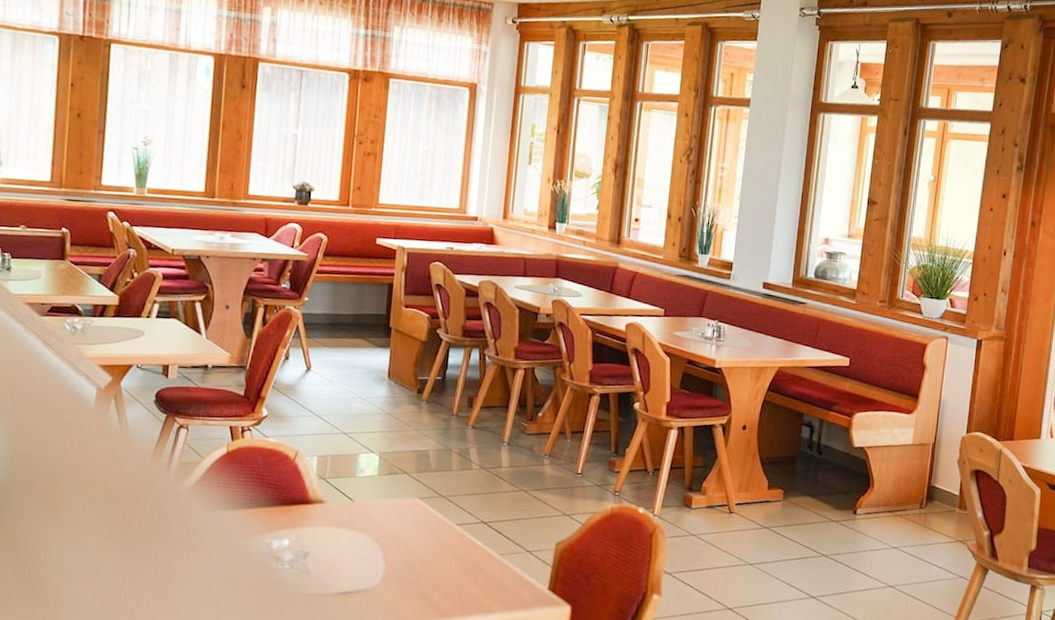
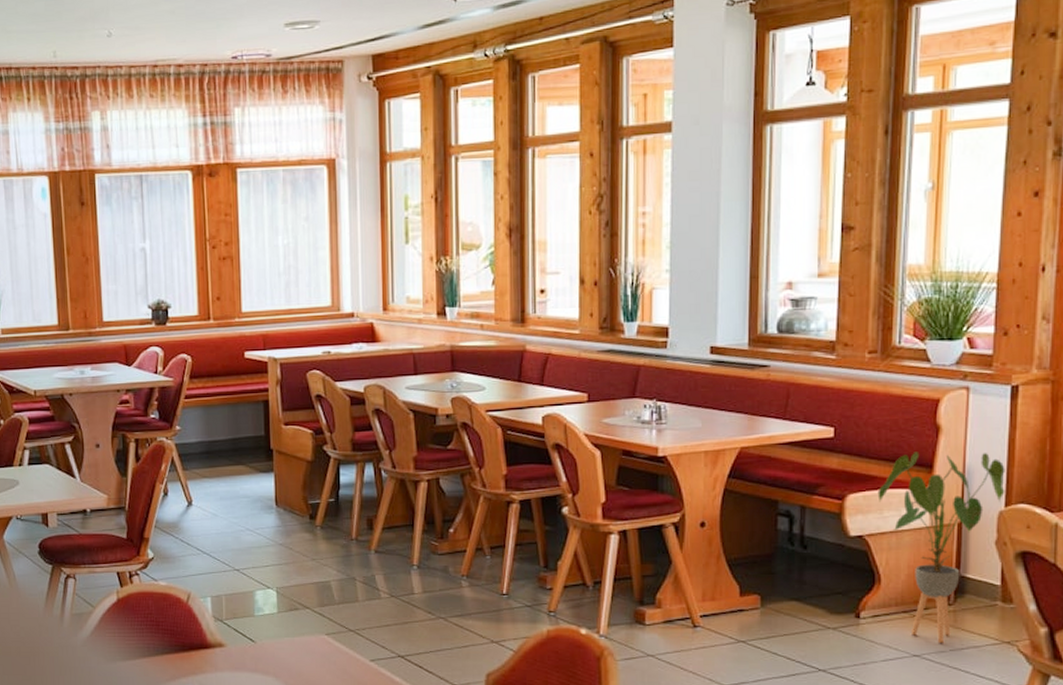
house plant: none [877,384,969,538] -> present [877,452,1005,643]

